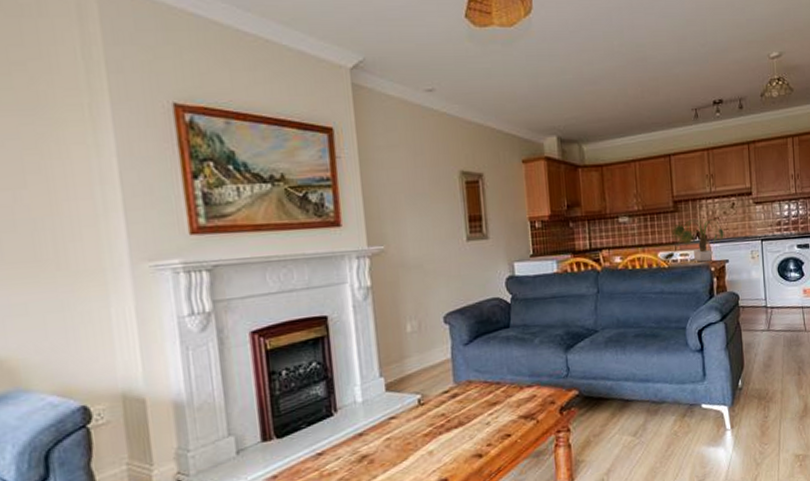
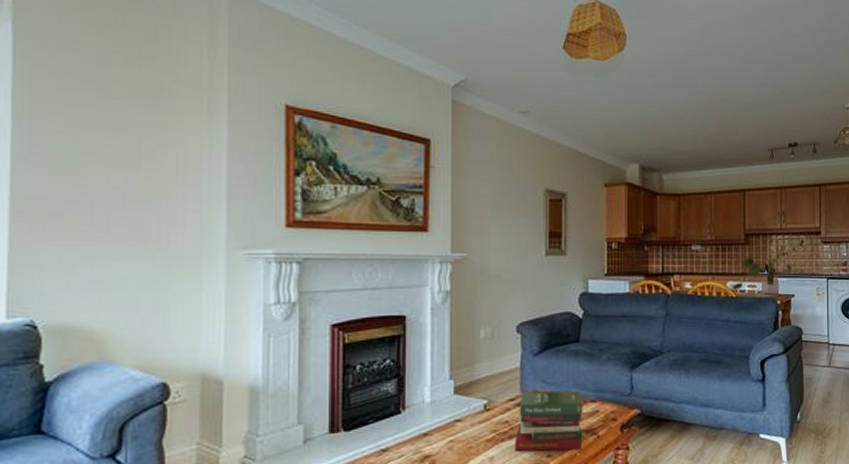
books: none [452,377,522,443] -> present [515,390,583,451]

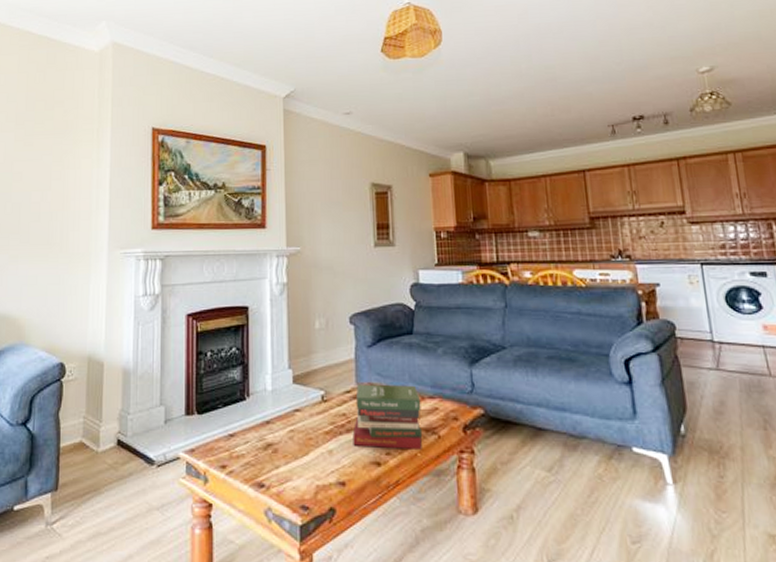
plant: present [727,252,793,295] -> none [574,236,654,284]

